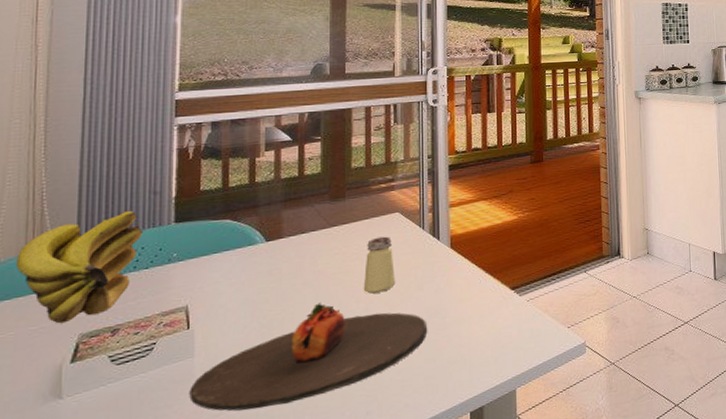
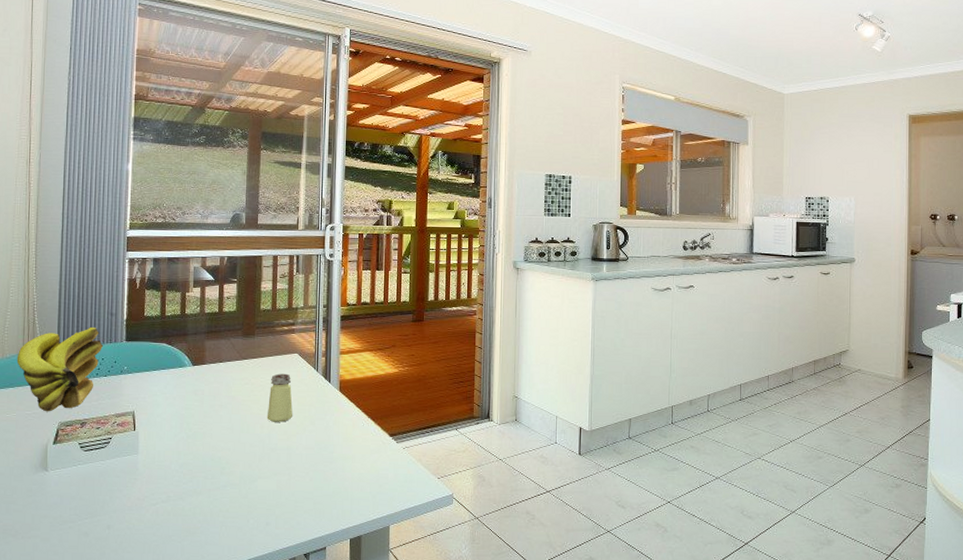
plate: present [189,302,428,411] -> none [135,424,318,505]

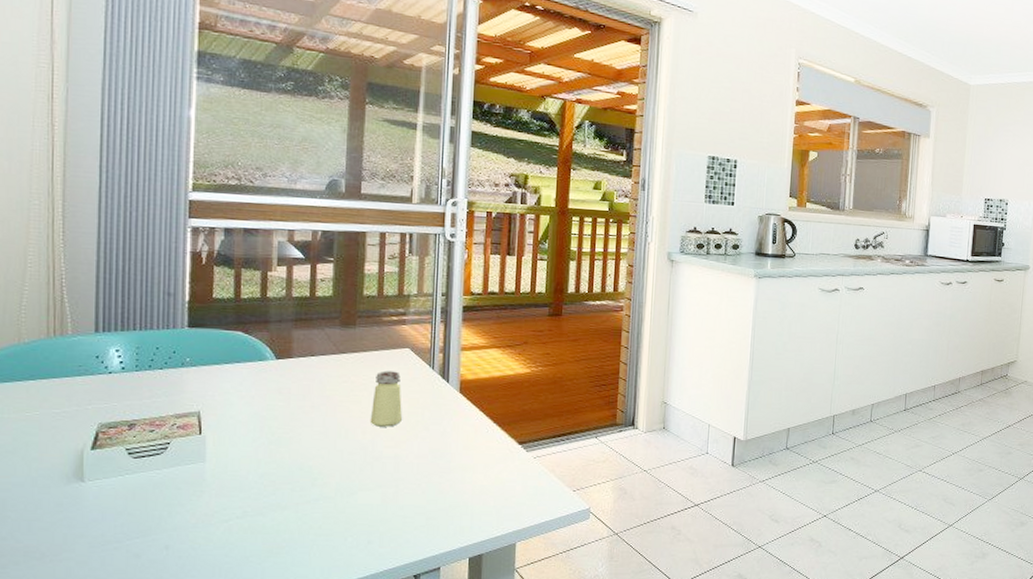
banana: present [16,326,104,412] -> none [38,308,159,411]

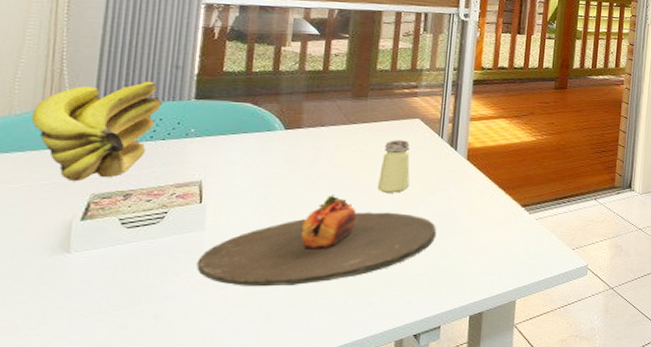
banana: none [38,308,159,411] -> present [31,81,164,182]
plate: none [201,428,432,521] -> present [196,195,437,287]

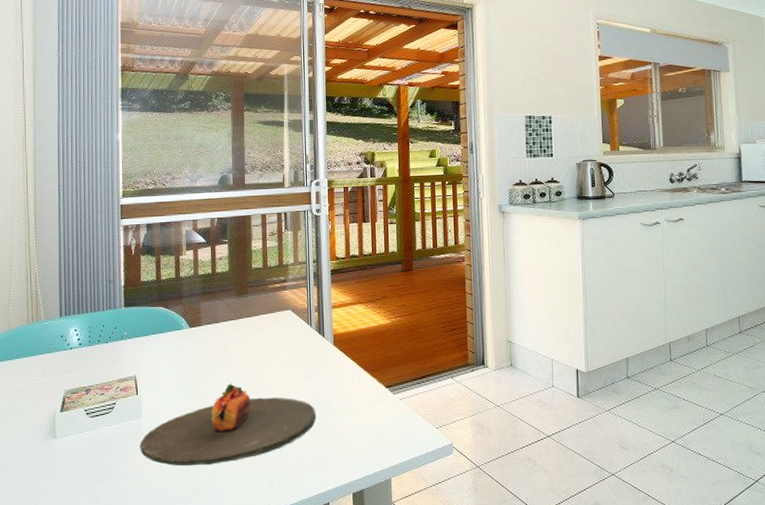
banana: present [31,81,164,182] -> none [22,294,104,381]
saltshaker: present [377,140,410,193] -> none [264,330,289,380]

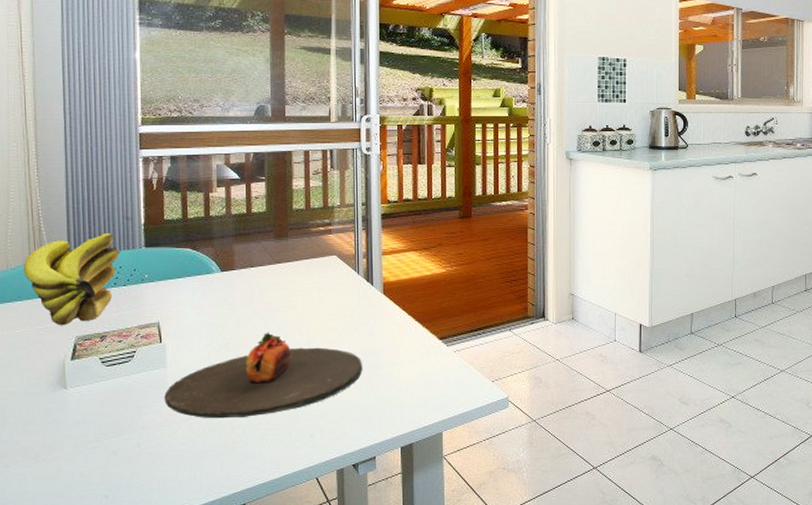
banana: none [22,294,104,381] -> present [23,232,121,326]

